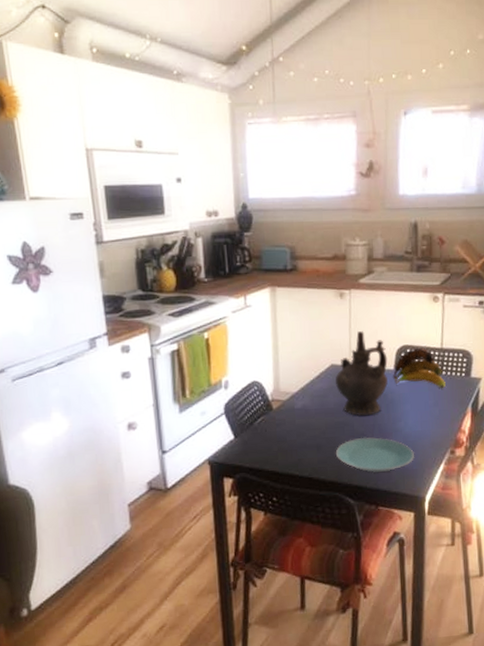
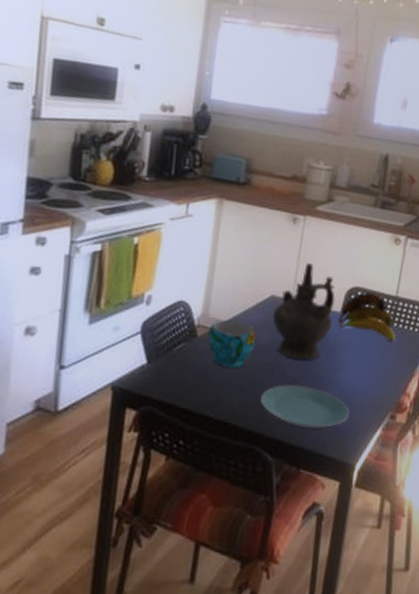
cup: none [282,391,323,432] -> present [208,320,256,368]

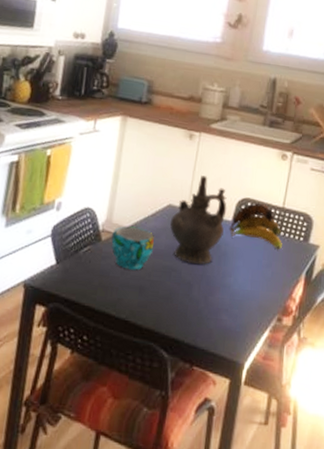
plate: present [260,384,351,430] -> none [157,286,240,329]

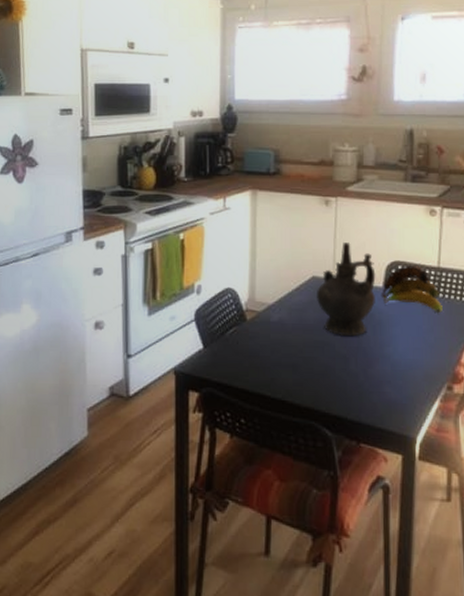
cup: present [111,226,154,270] -> none [257,303,301,348]

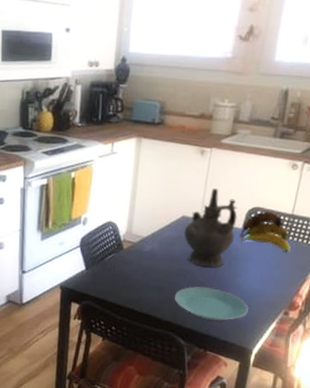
plate: none [313,360,405,404] -> present [174,286,250,321]

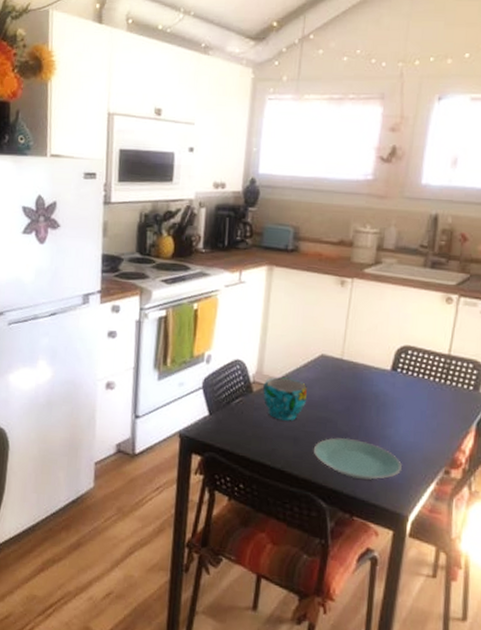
cup: none [132,236,170,273] -> present [263,377,307,421]
ceremonial vessel: present [184,188,238,268] -> none [324,324,385,416]
banana: present [239,211,291,252] -> none [387,351,449,399]

